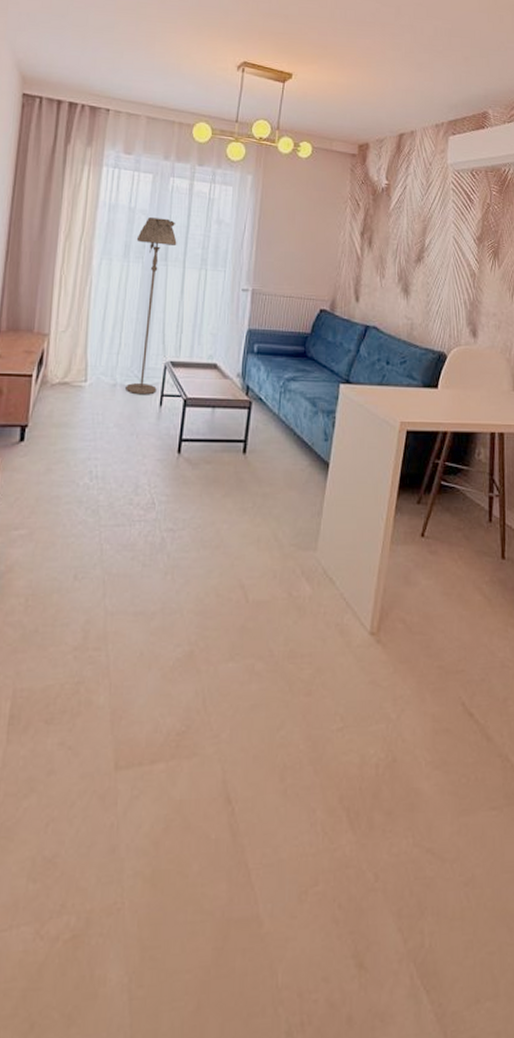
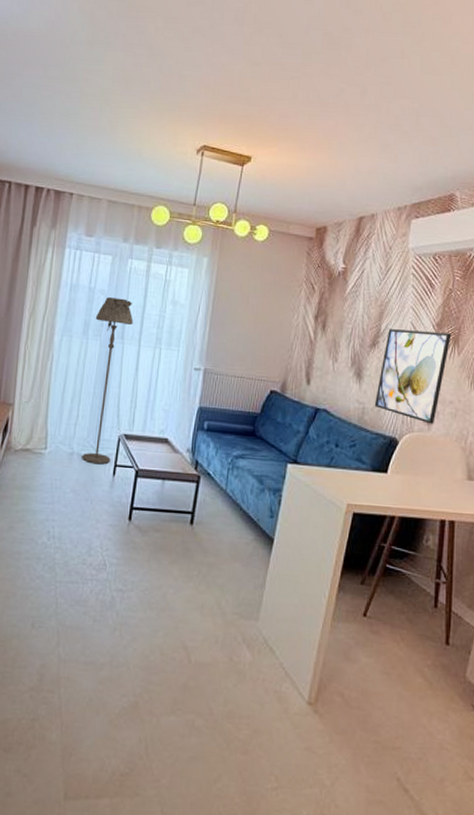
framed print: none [422,244,492,337] -> present [374,329,452,424]

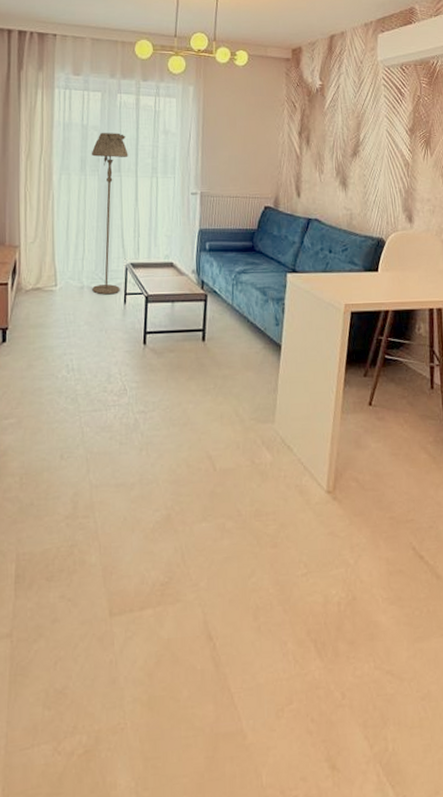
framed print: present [374,329,452,424] -> none [360,136,424,222]

